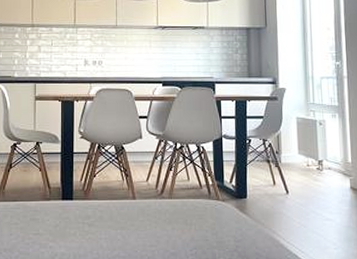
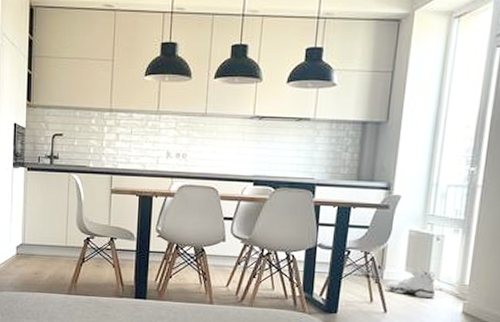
sneaker: none [284,150,327,178] -> present [385,268,436,299]

